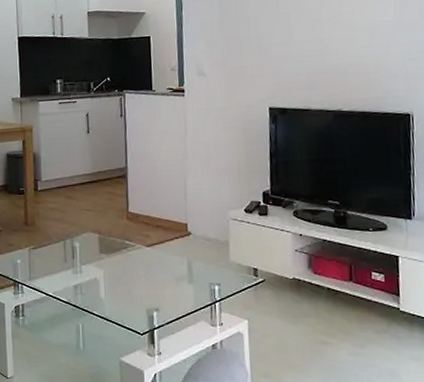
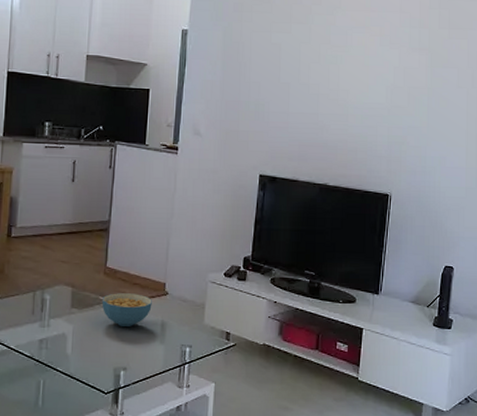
cereal bowl: none [127,236,177,268] -> present [101,293,152,327]

